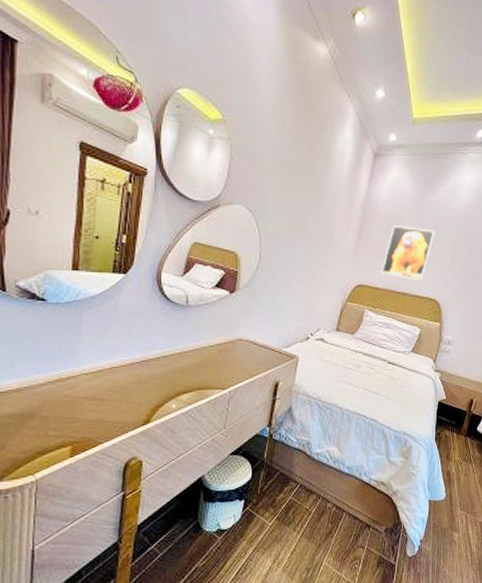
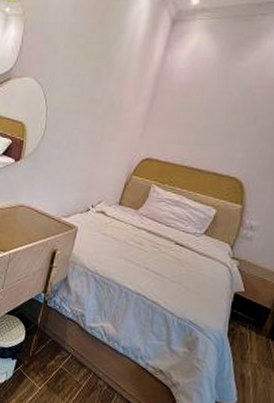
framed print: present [381,225,435,282] -> none [173,96,242,158]

